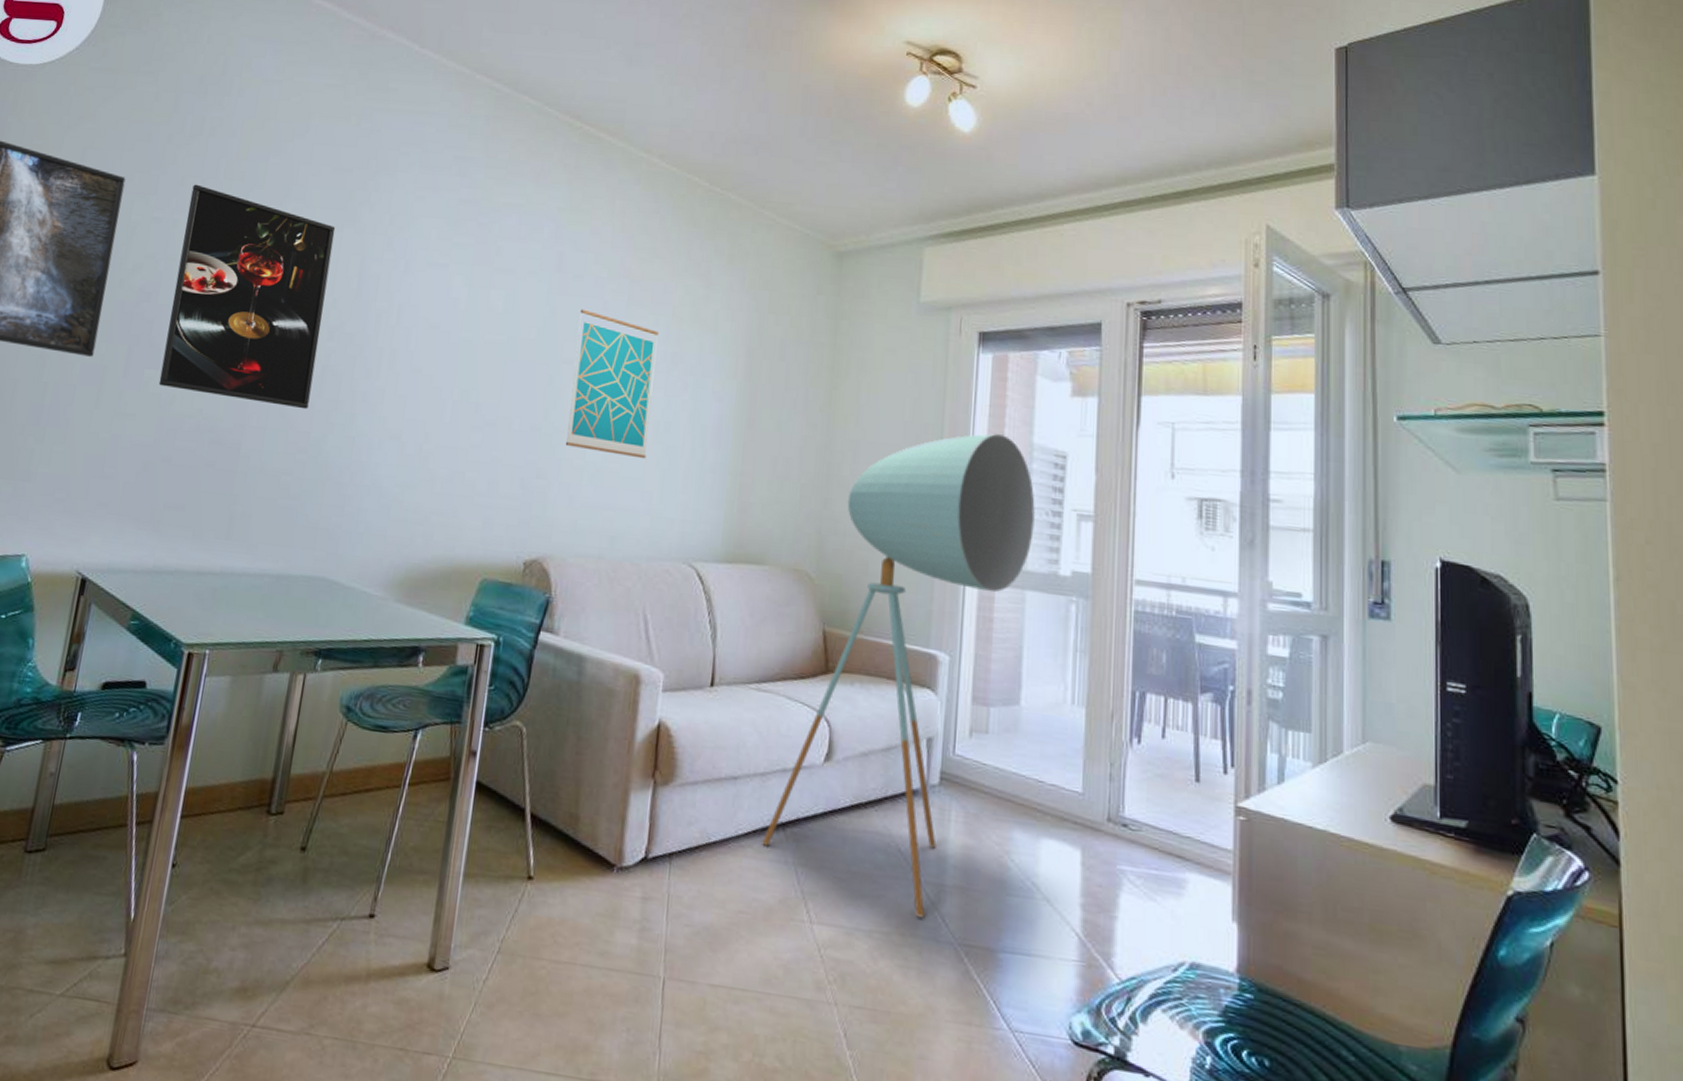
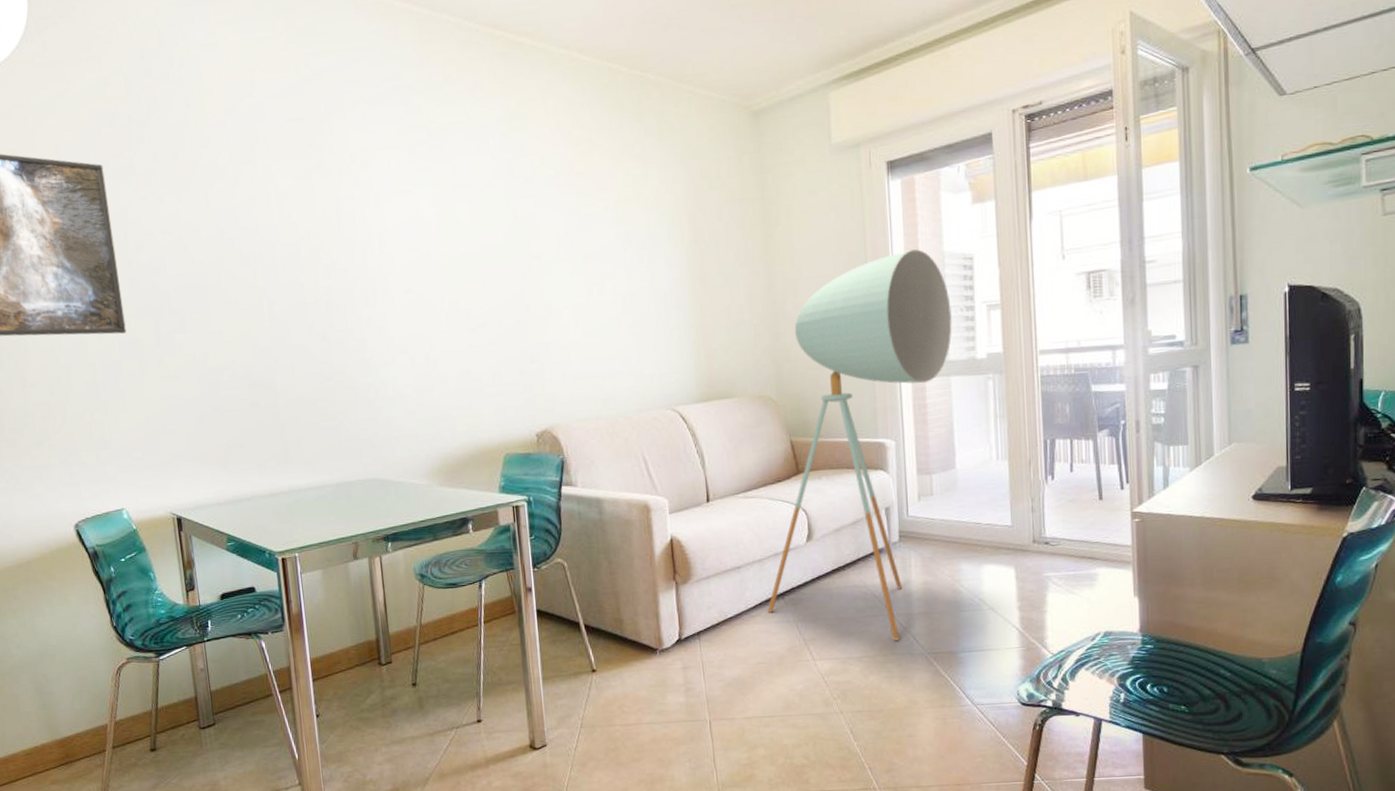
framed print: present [158,184,336,410] -> none [165,158,324,347]
wall art: present [565,309,659,459] -> none [538,207,620,331]

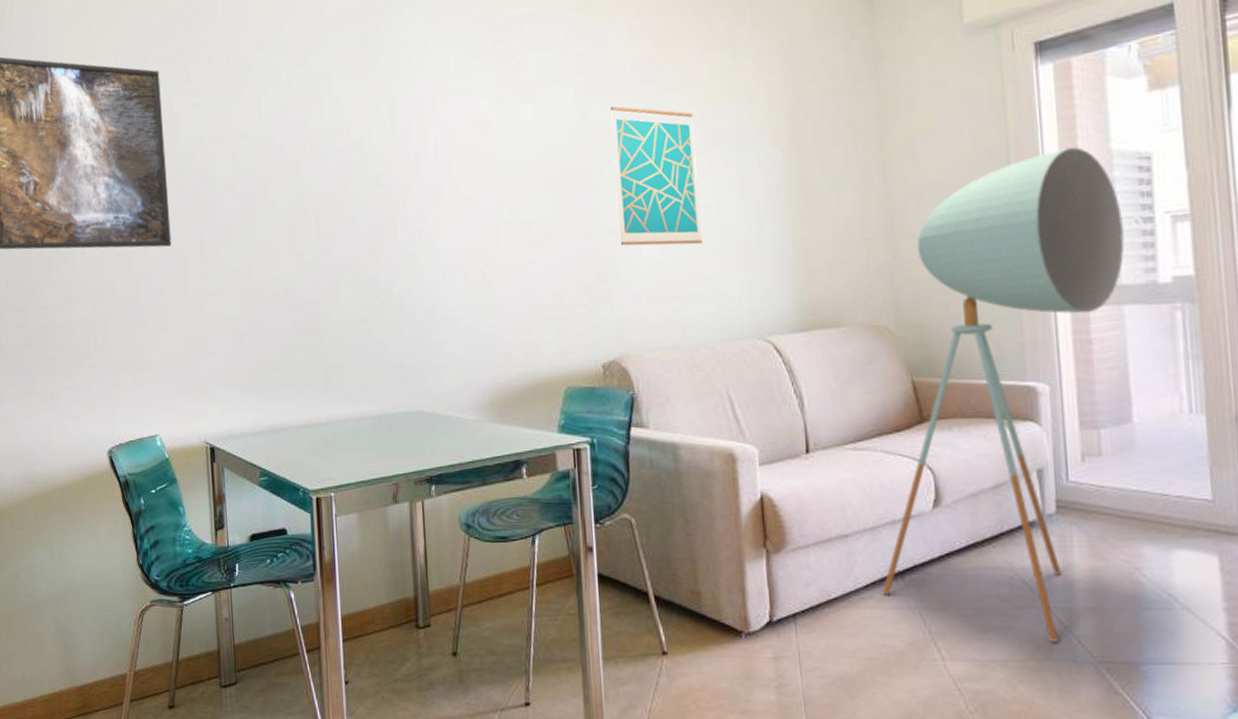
wall art: none [538,207,620,331] -> present [611,106,703,246]

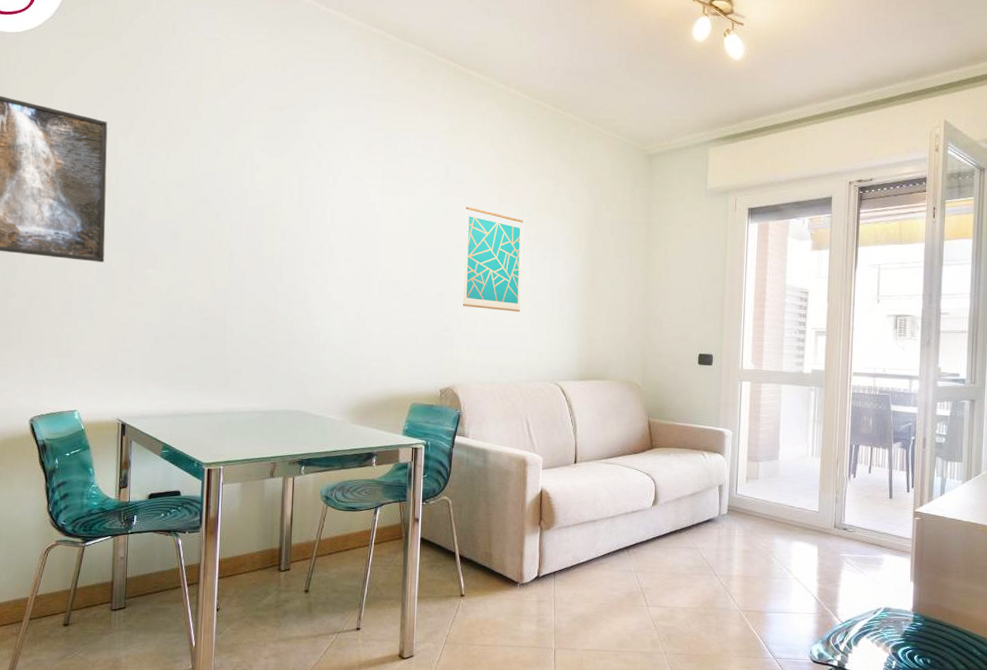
floor lamp: present [882,147,1125,642] -> none [614,280,788,597]

